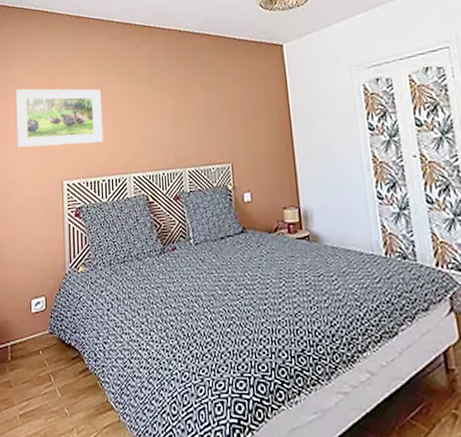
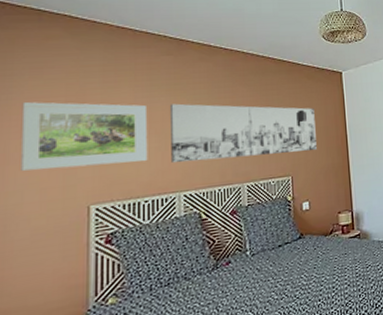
wall art: none [118,86,257,145] -> present [169,103,317,164]

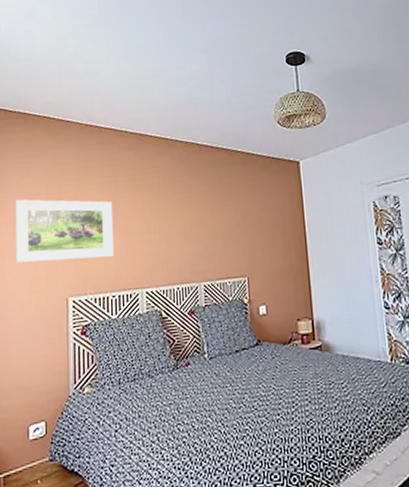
wall art: present [169,103,317,164] -> none [131,199,273,260]

